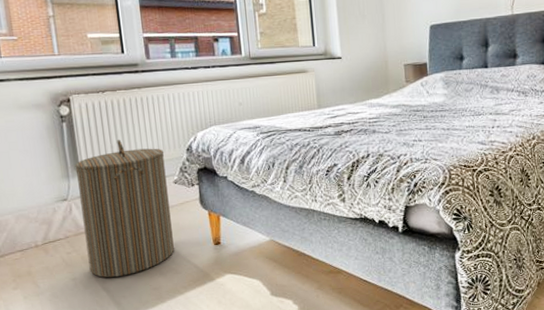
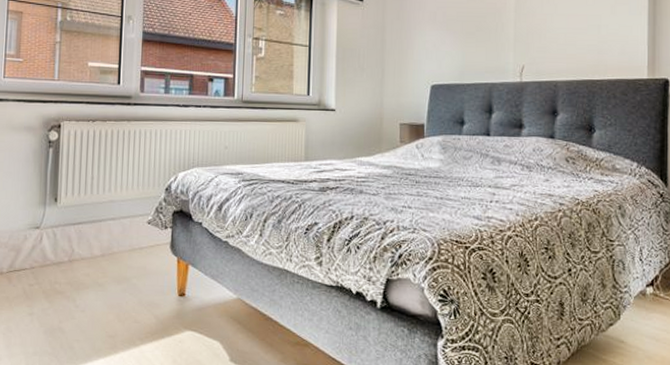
laundry hamper: present [75,140,174,278] -> none [48,171,143,318]

